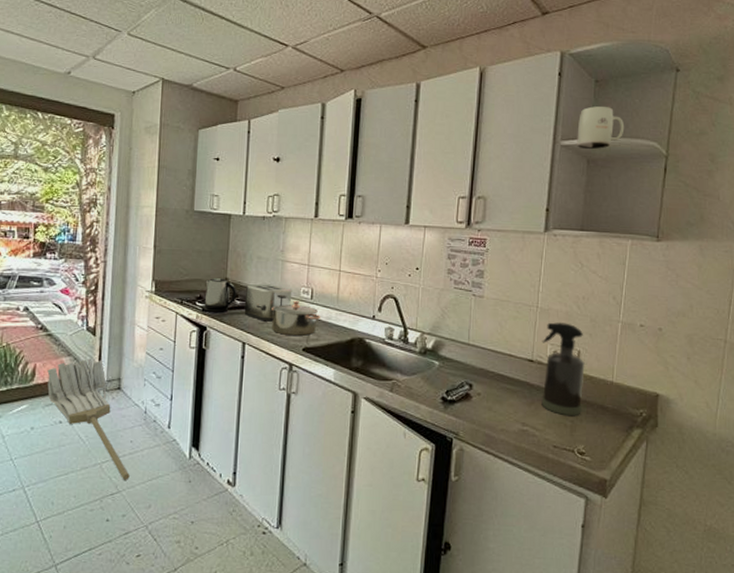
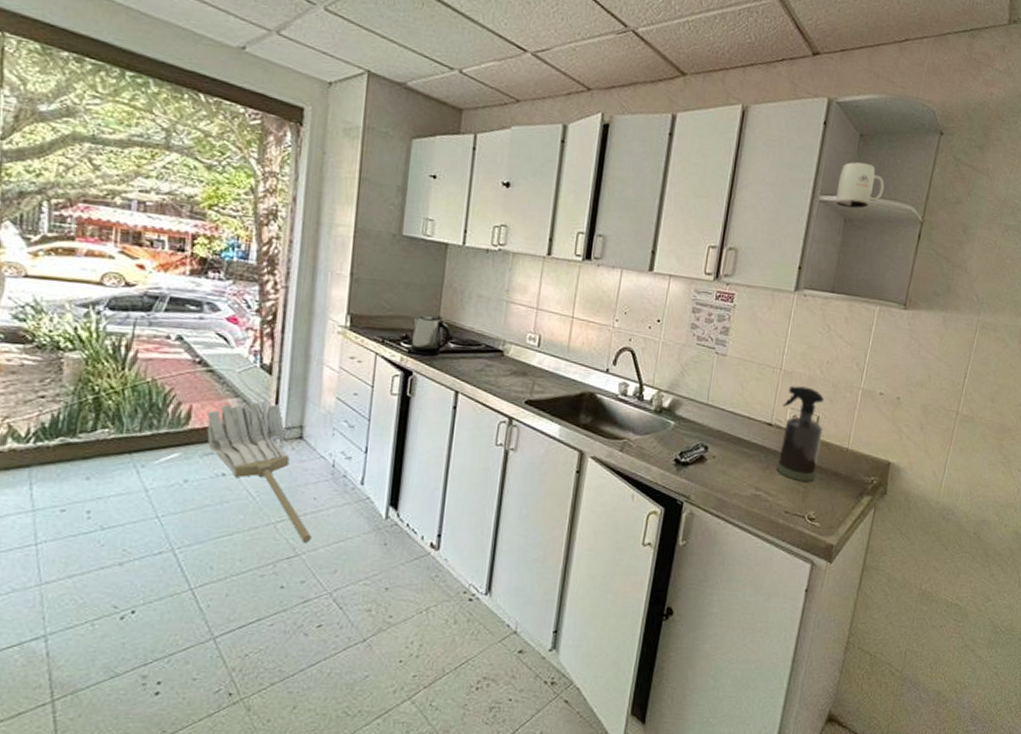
toaster: present [244,283,292,322] -> none [458,325,517,370]
cooking pot: present [270,300,321,337] -> none [490,347,549,387]

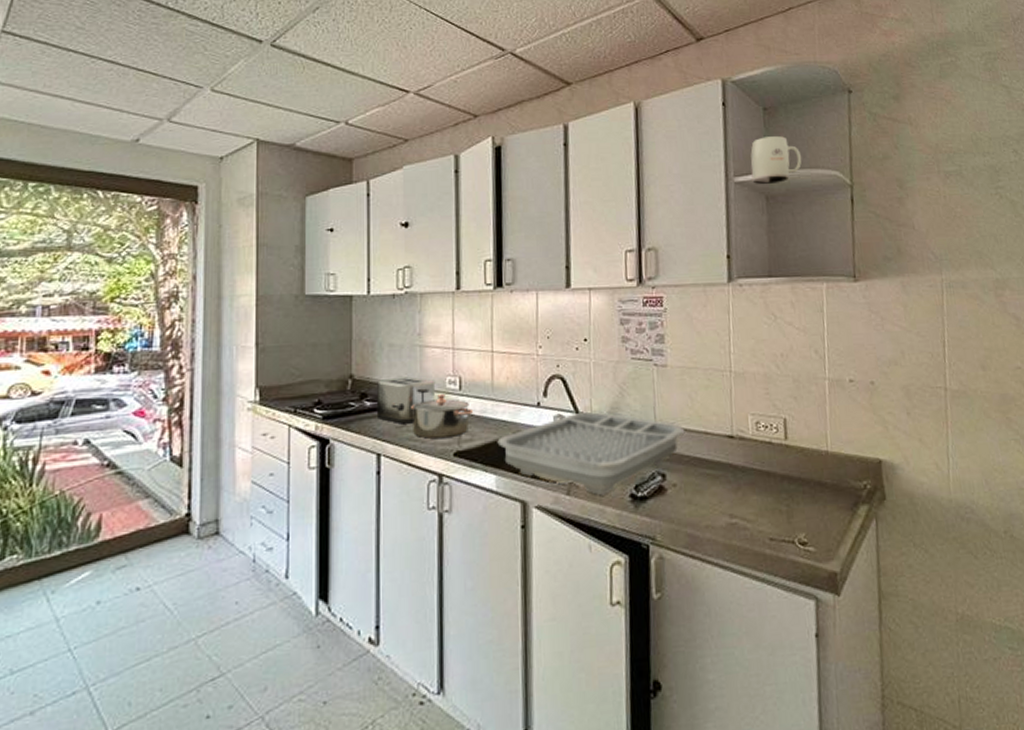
mop: present [207,401,312,542] -> none [118,497,236,658]
kettle: present [410,316,452,357] -> none [324,375,366,421]
toaster: none [458,325,517,370] -> present [376,376,436,424]
cooking pot: none [490,347,549,387] -> present [409,393,474,439]
dish rack: none [565,383,732,455] -> present [497,412,685,495]
spray bottle: present [776,385,824,481] -> none [740,387,797,499]

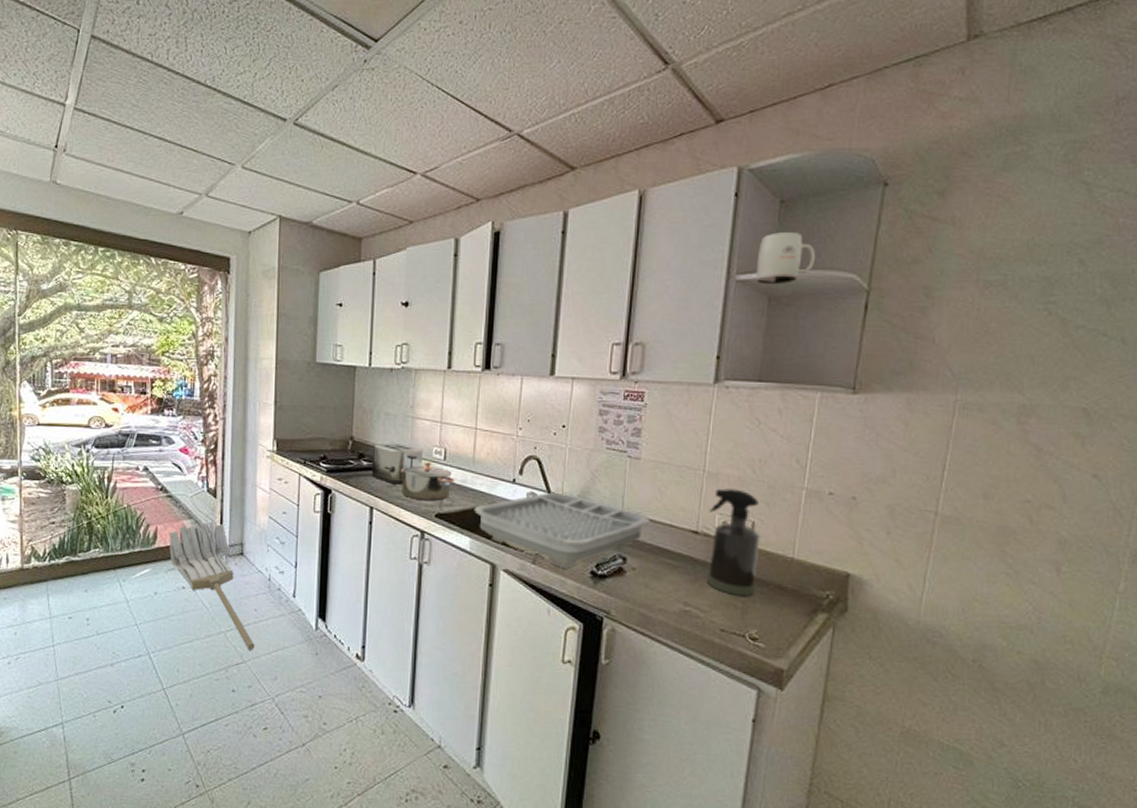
mop: none [118,497,236,658] -> present [169,521,255,650]
spray bottle: none [740,387,797,499] -> present [707,488,760,596]

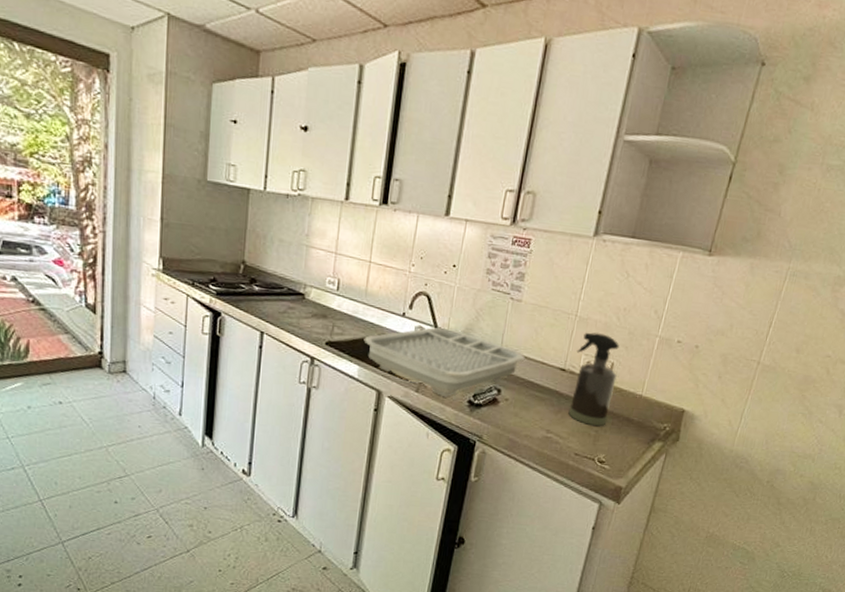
mop: present [169,521,255,650] -> none [43,337,138,465]
toaster: present [371,443,424,485] -> none [263,269,317,312]
cooking pot: present [400,461,456,501] -> none [292,290,347,329]
mug: present [756,232,816,285] -> none [641,98,696,149]

